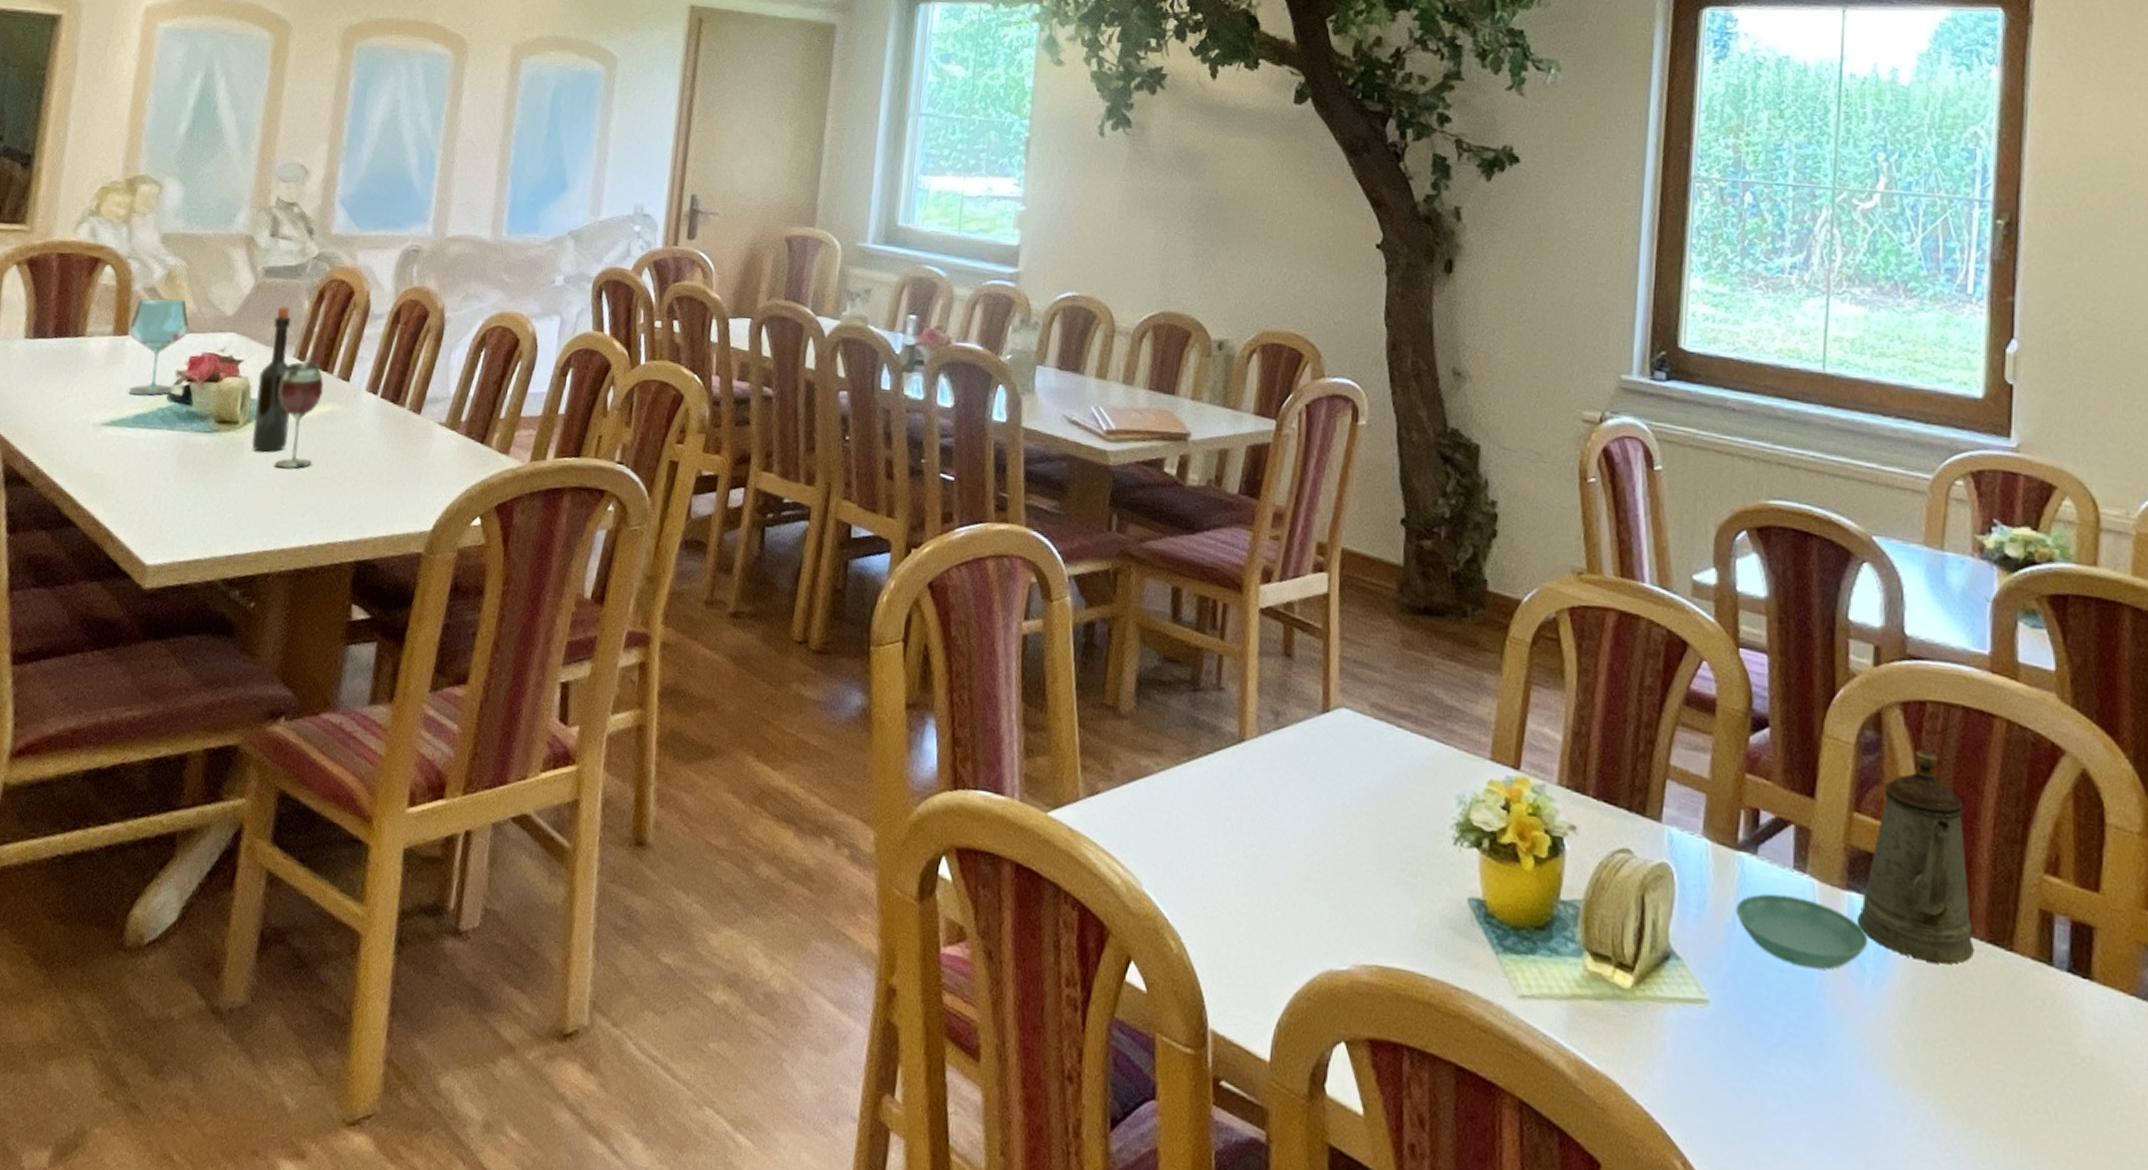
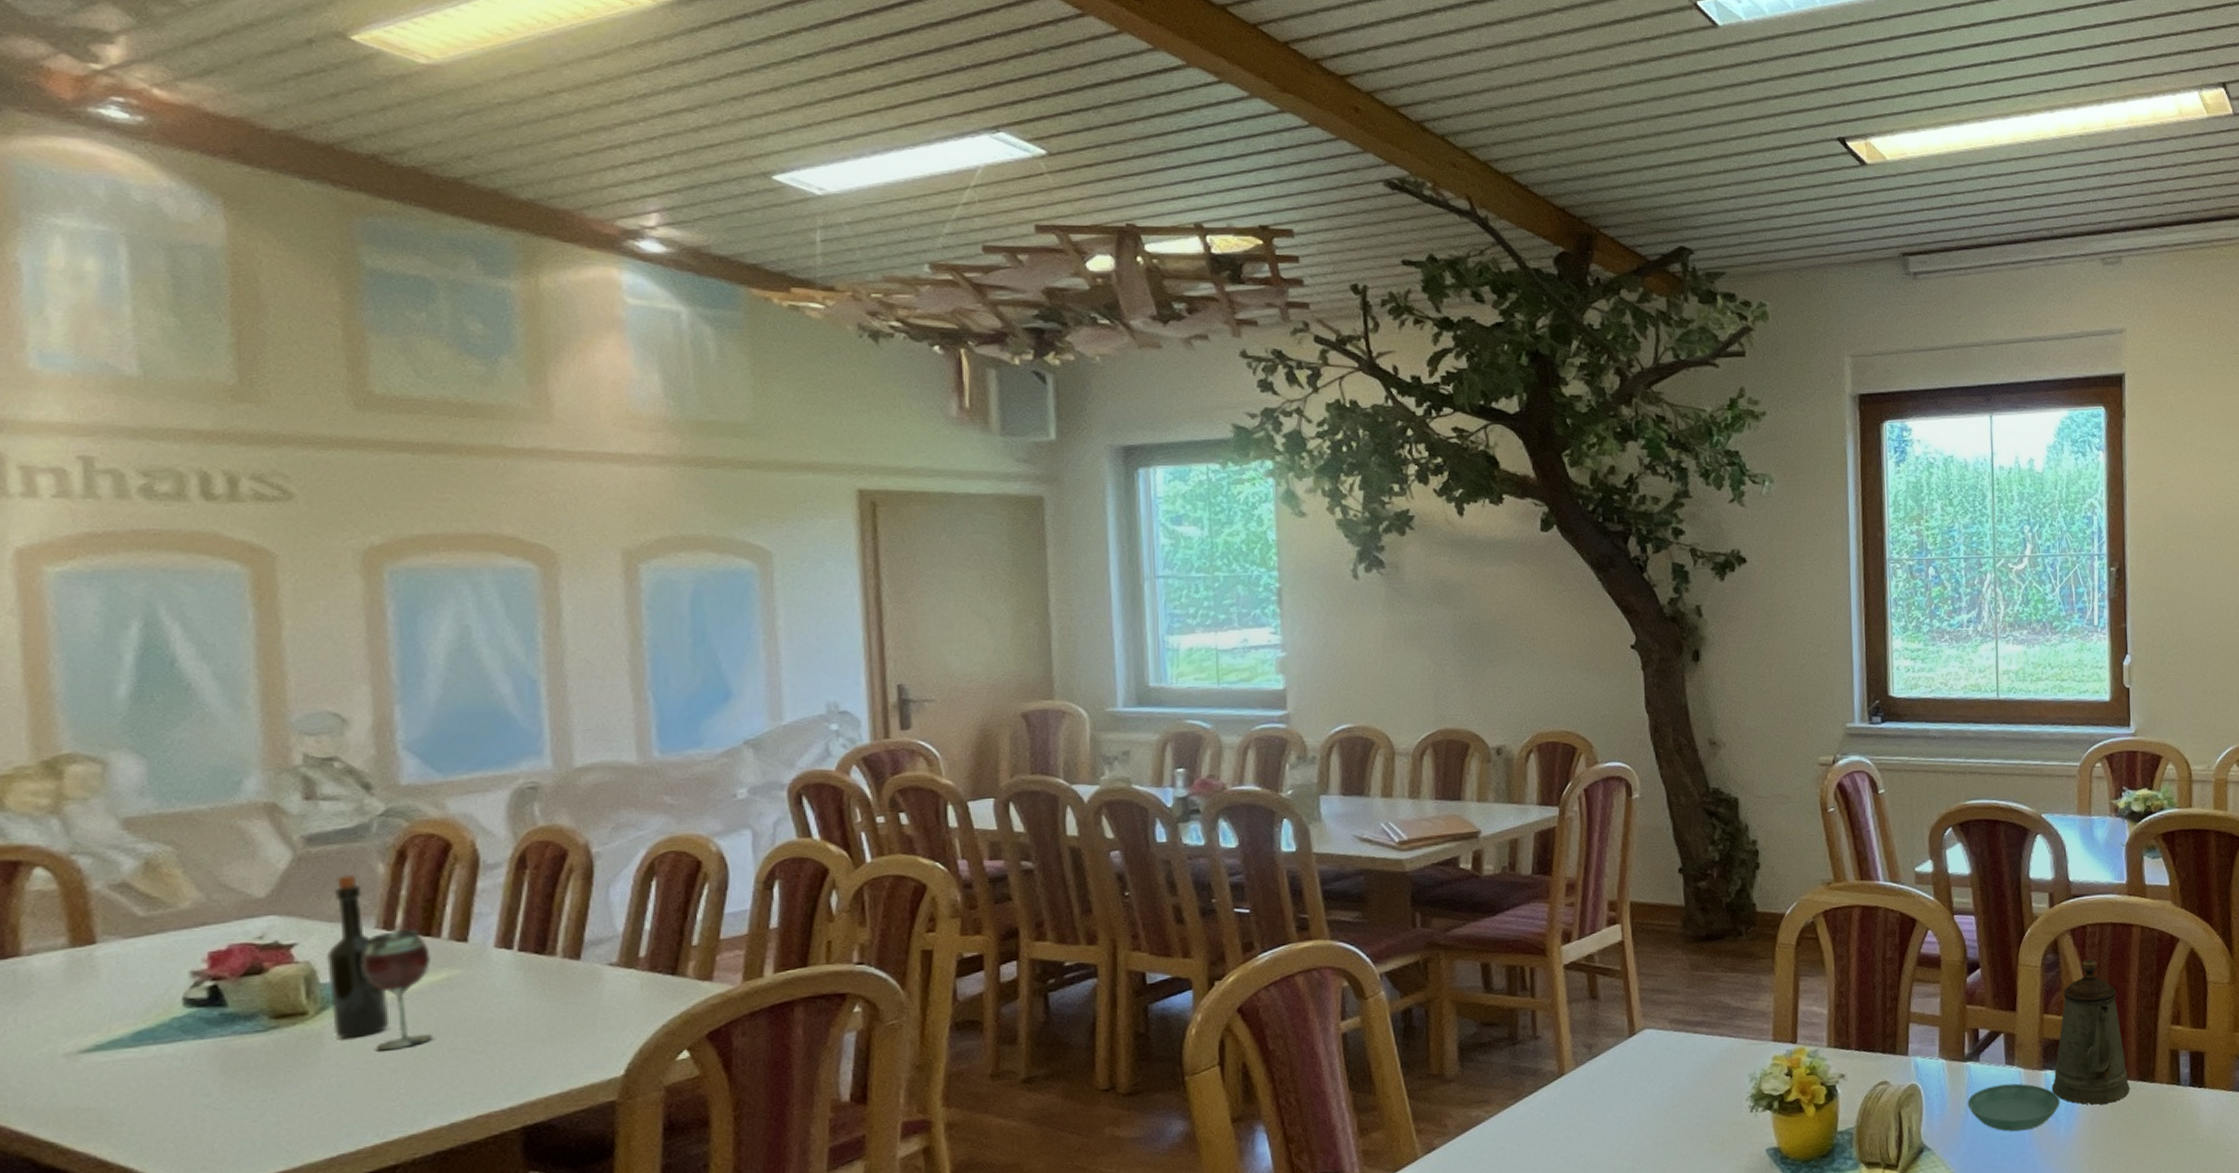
wine glass: present [128,298,190,395] -> none [94,890,199,1009]

